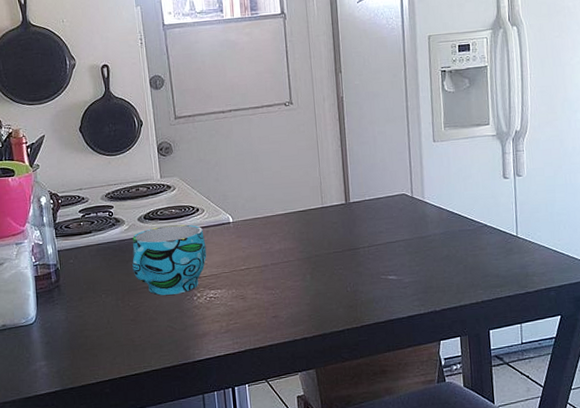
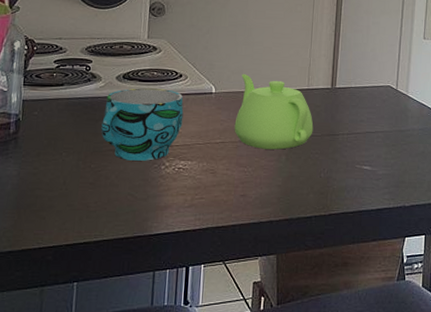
teapot: none [255,200,334,271] -> present [234,74,314,150]

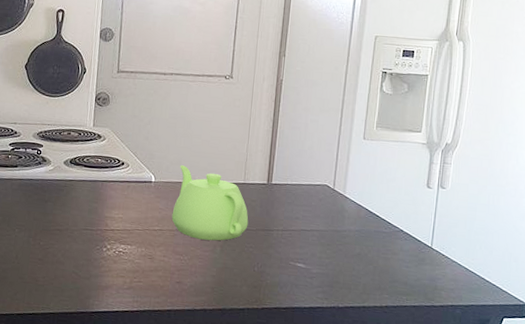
cup: present [101,88,184,161] -> none [49,173,125,243]

